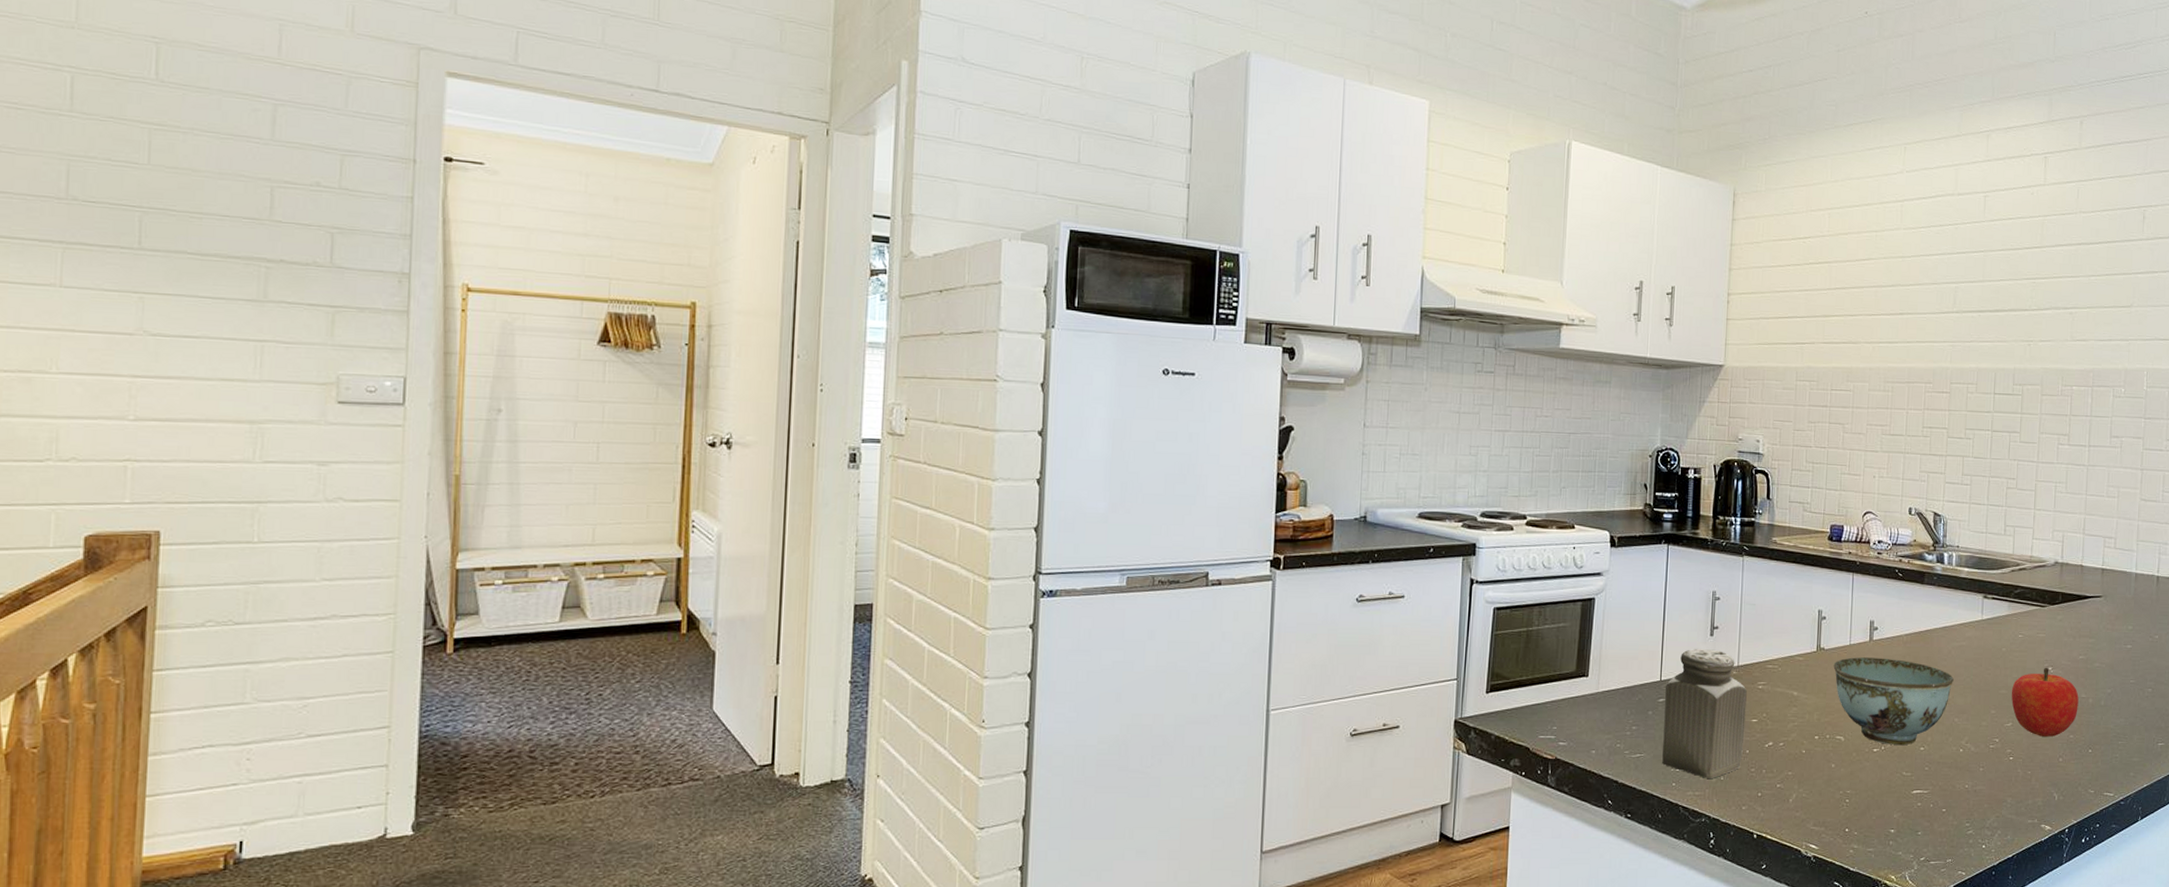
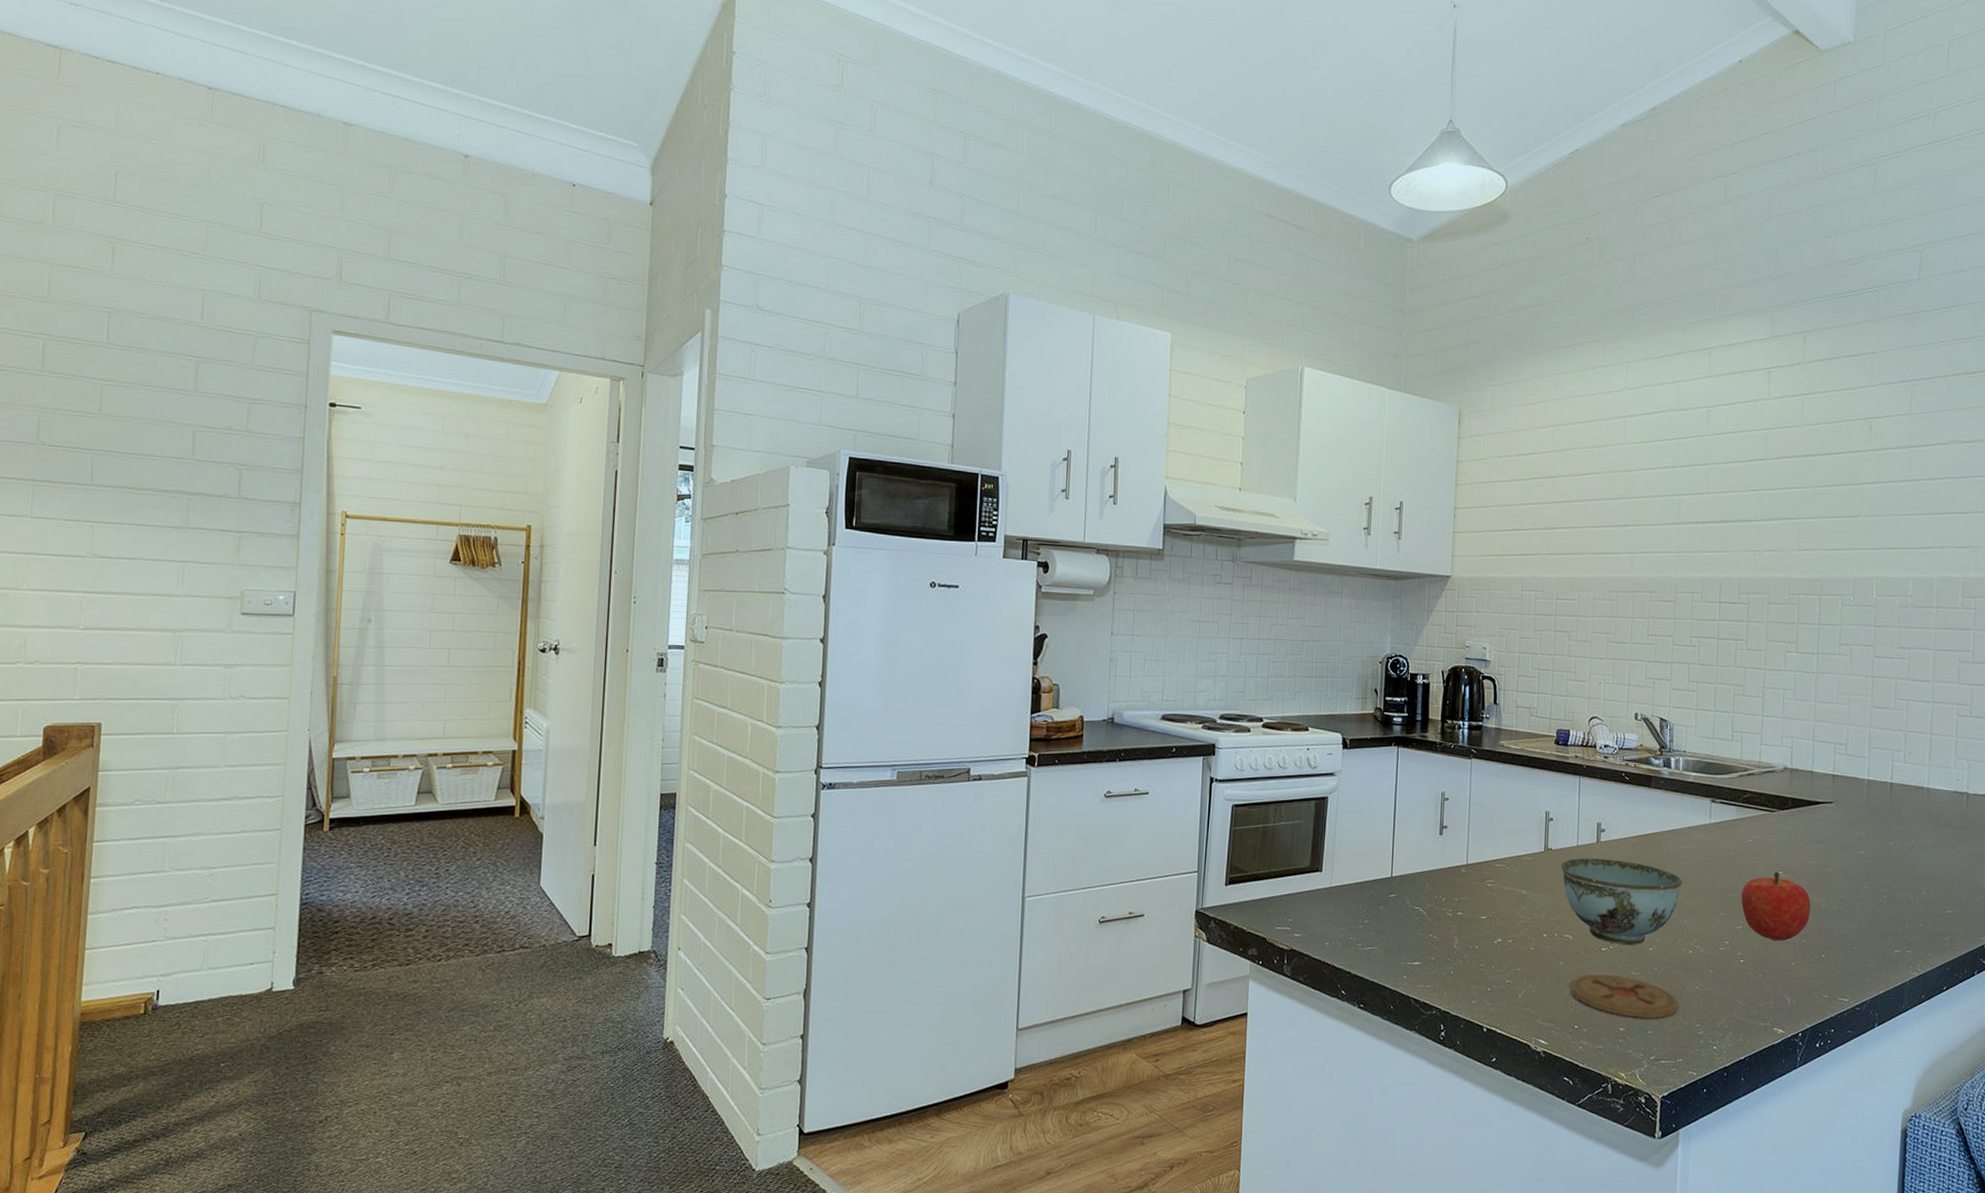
salt shaker: present [1662,648,1747,778] -> none [1394,846,1476,972]
coaster: none [1841,775,1949,820] -> present [1570,974,1679,1019]

